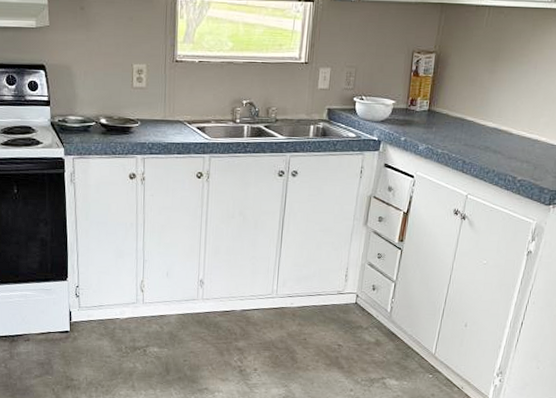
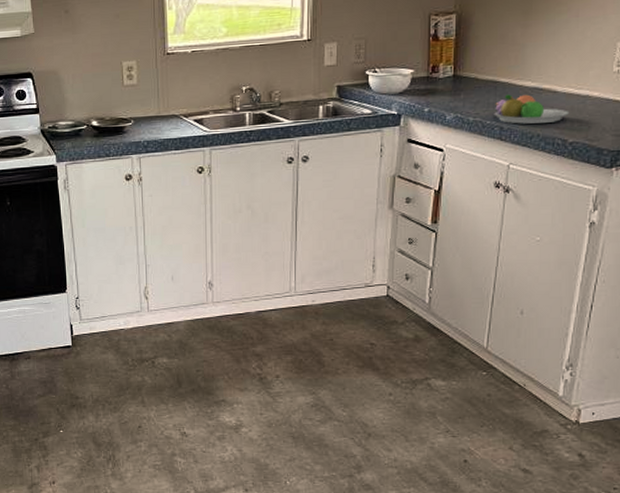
fruit bowl: none [459,132,521,161] -> present [494,94,570,124]

